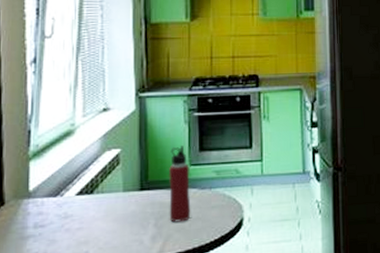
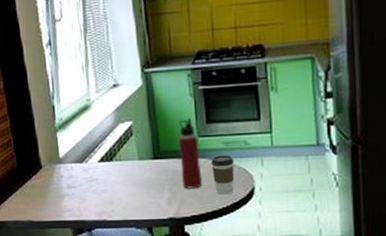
coffee cup: none [201,184,224,227] -> present [211,155,235,195]

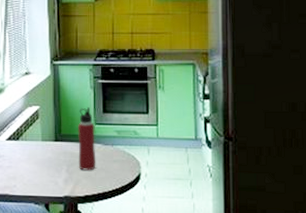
coffee cup: present [211,155,235,195] -> none [105,142,124,178]

